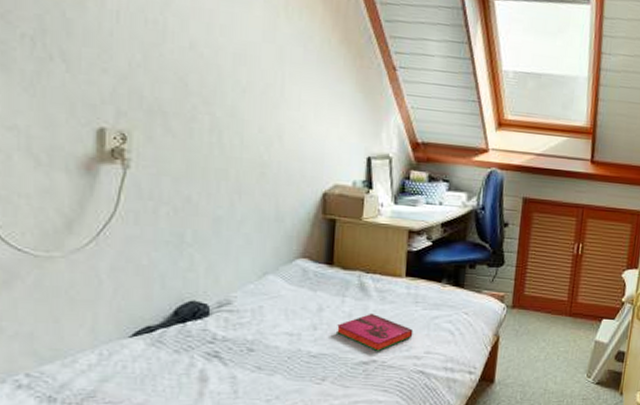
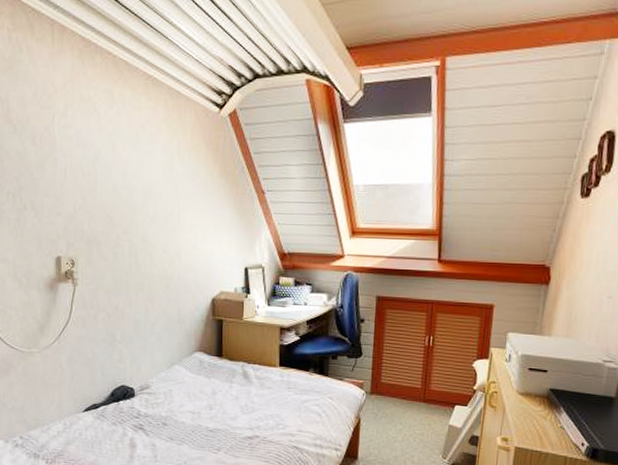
hardback book: present [337,313,413,351] -> none [227,396,288,428]

